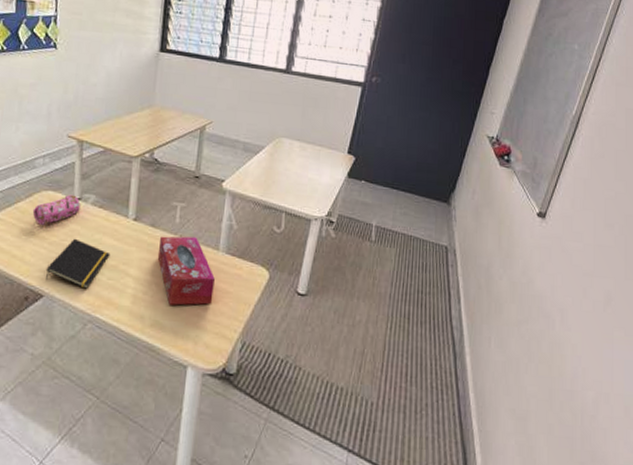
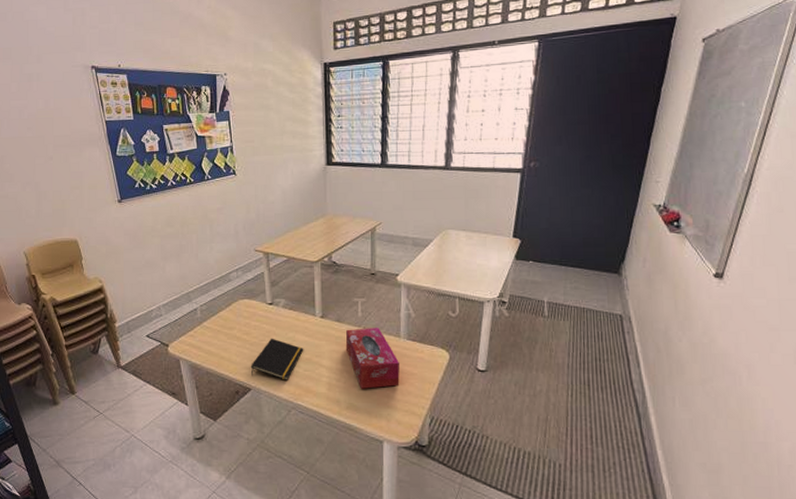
pencil case: present [32,194,81,225] -> none [233,300,273,329]

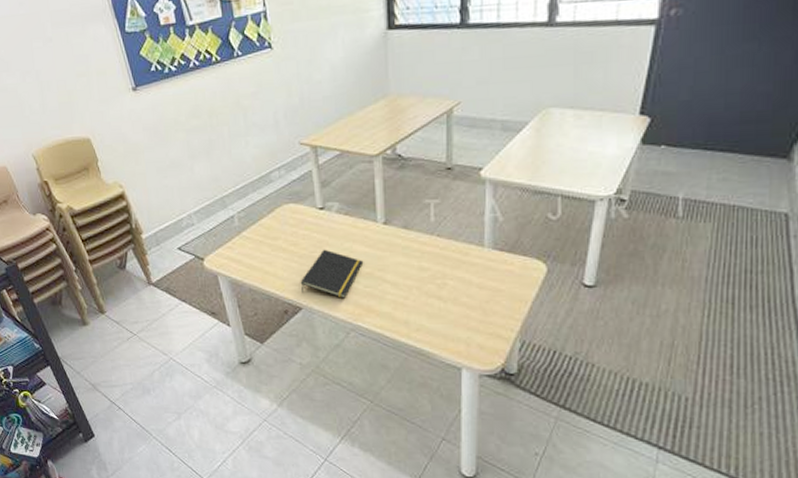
tissue box: present [345,328,400,389] -> none [414,235,483,308]

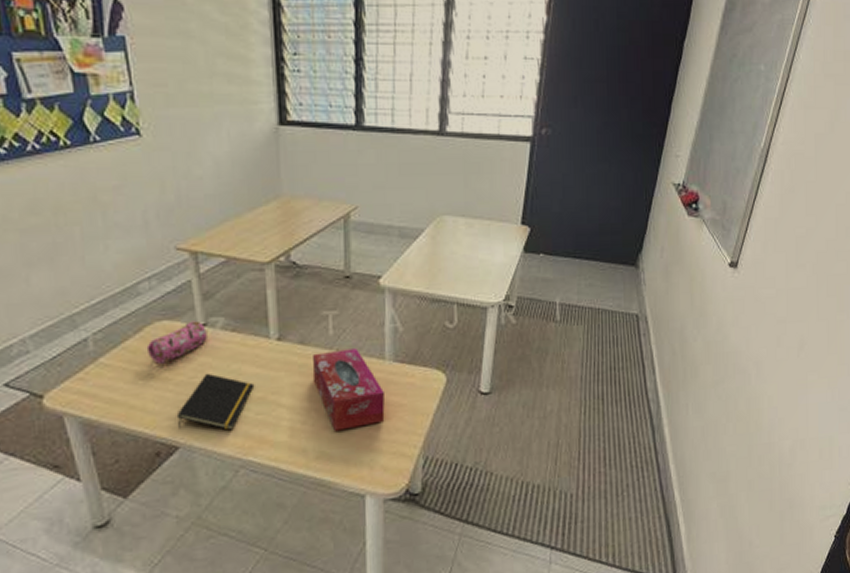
pencil case: none [277,205,325,239] -> present [146,321,207,364]
tissue box: none [414,235,483,308] -> present [312,348,385,431]

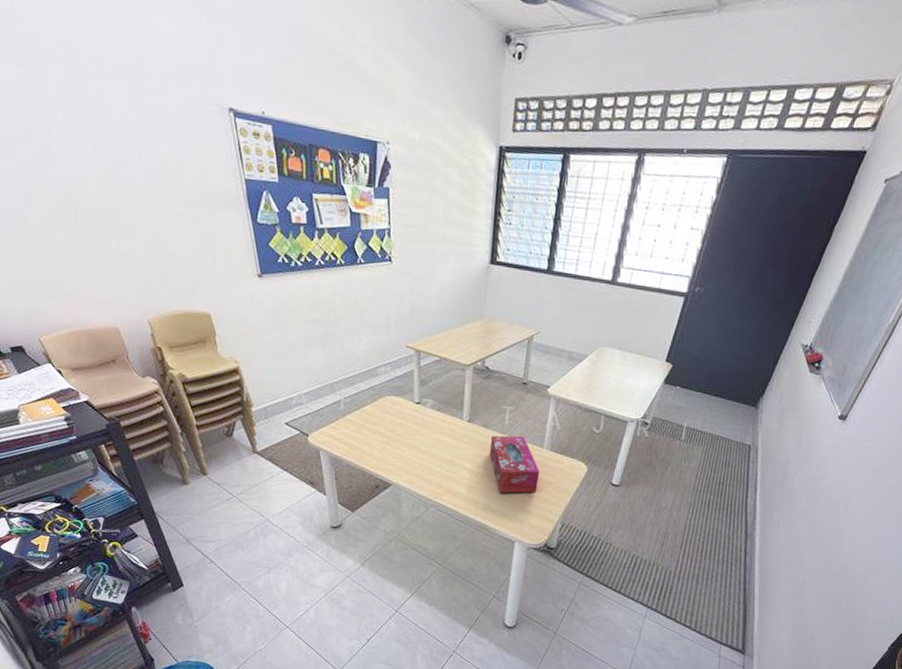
pencil case: present [146,321,207,364] -> none [378,399,420,426]
notepad: present [176,373,255,431] -> none [392,437,448,479]

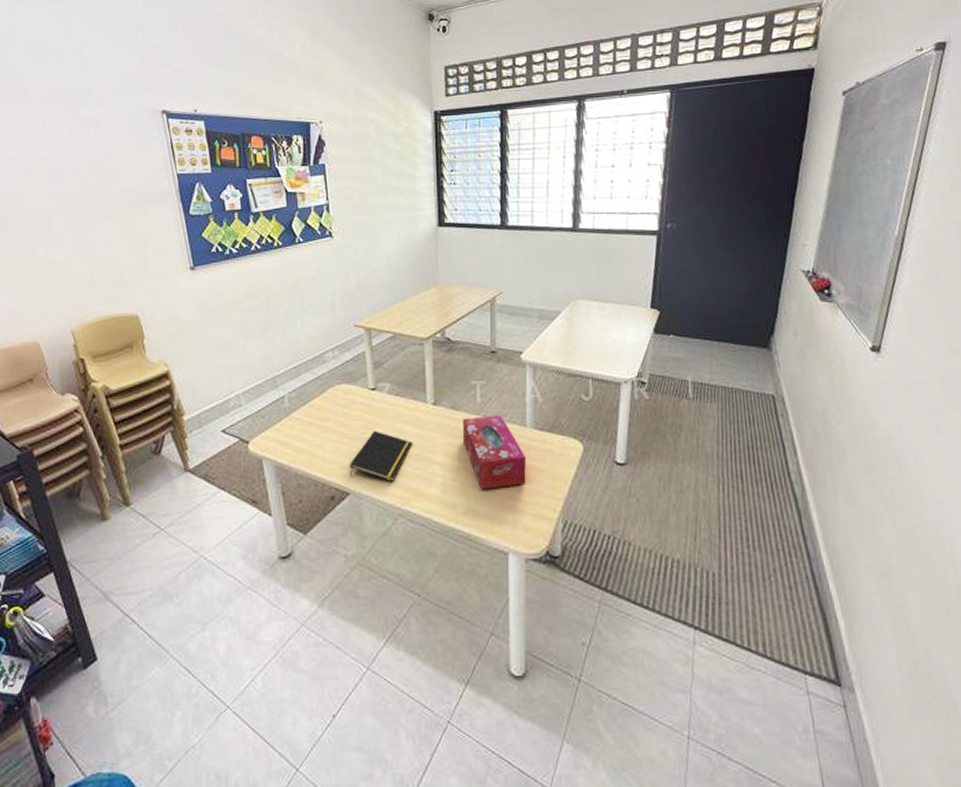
notepad: none [392,437,448,479] -> present [349,430,413,482]

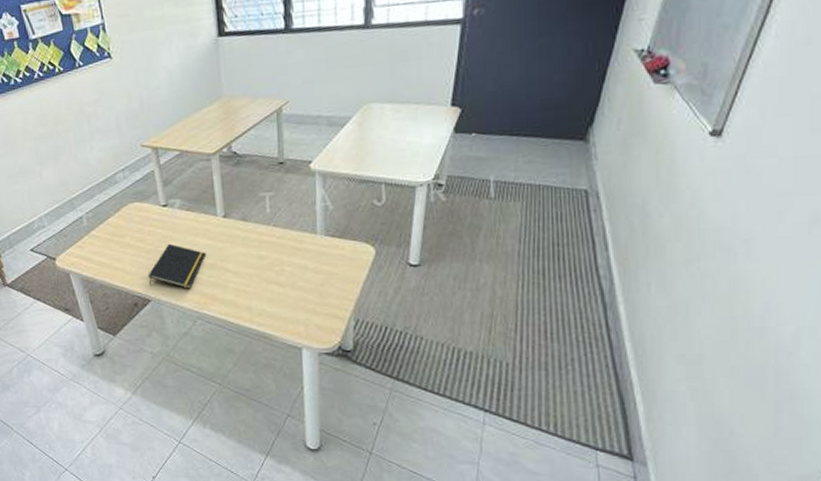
tissue box: present [462,415,526,490] -> none [253,224,318,293]

